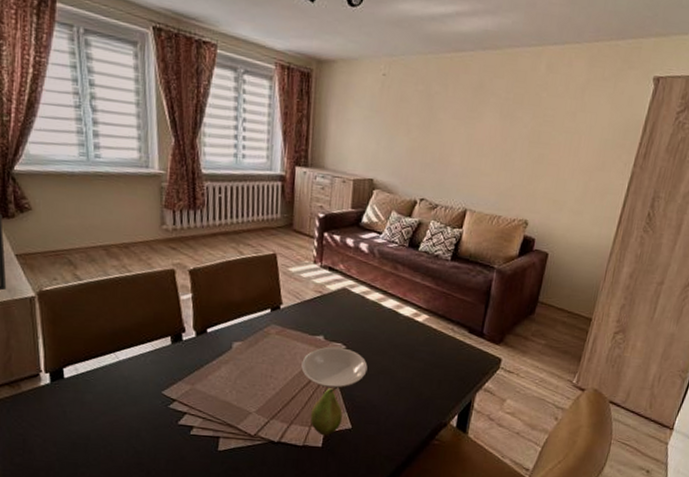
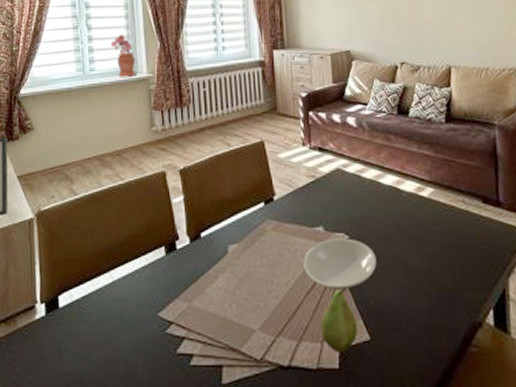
potted flower: none [118,122,147,171] -> present [110,34,136,77]

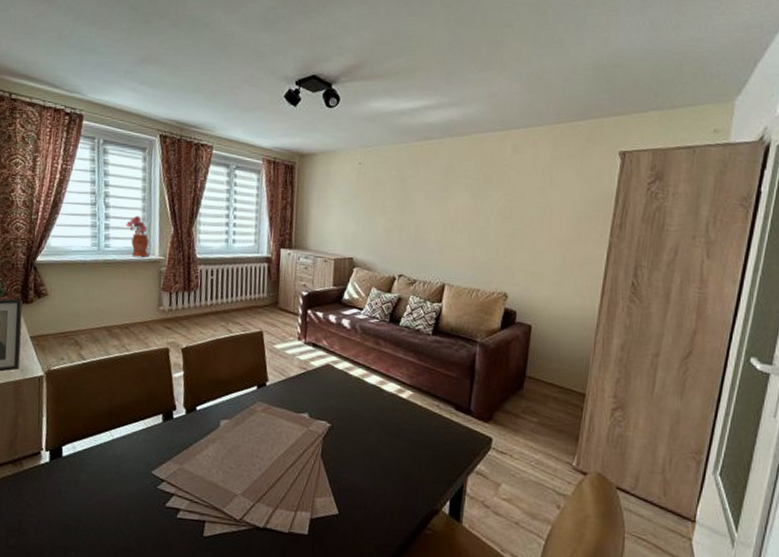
bowl: present [303,238,377,290] -> none [286,424,353,470]
fruit: present [320,286,358,353] -> none [295,467,329,522]

